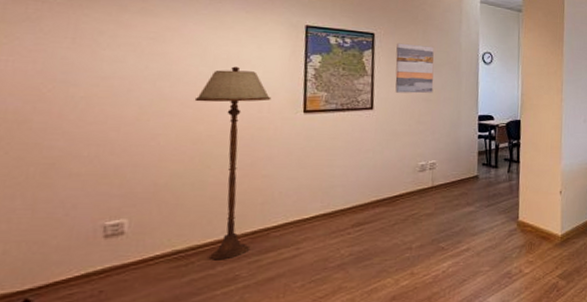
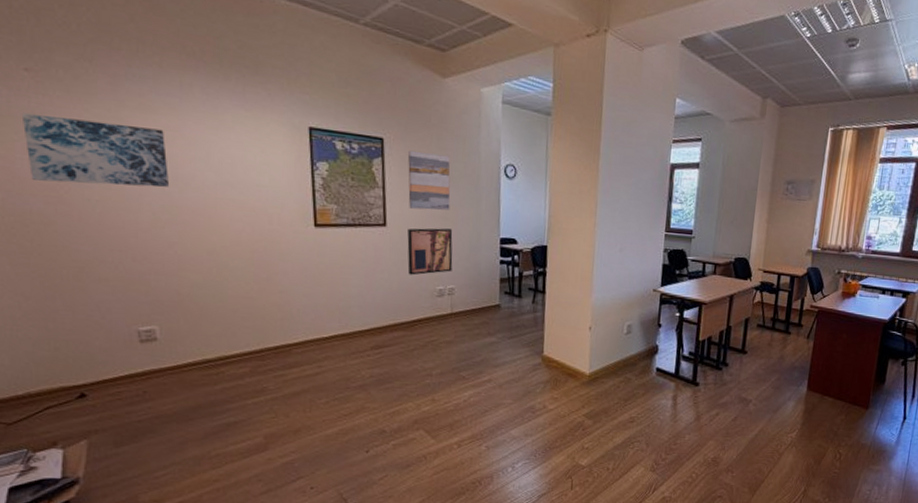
wall art: none [13,18,163,83] -> present [21,112,169,188]
floor lamp: present [194,66,272,260] -> none [204,172,281,372]
wall art: none [391,109,435,153] -> present [407,228,453,276]

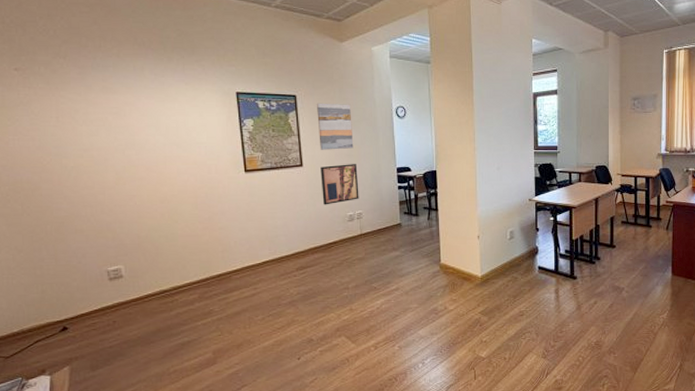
wall art: present [21,112,169,188] -> none [13,103,128,155]

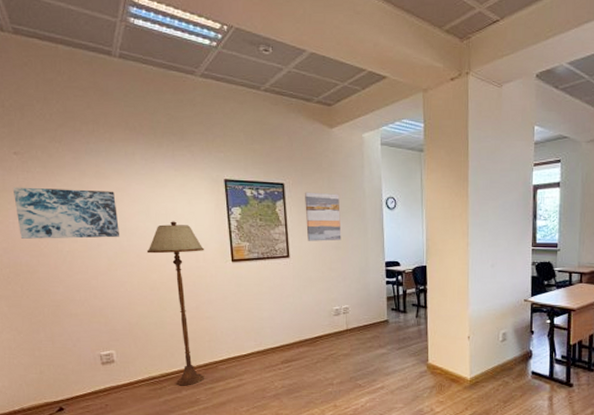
wall art: none [13,103,128,155] -> present [12,187,119,239]
floor lamp: none [156,134,217,298] -> present [146,221,205,386]
wall art: present [320,164,359,205] -> none [307,256,346,298]

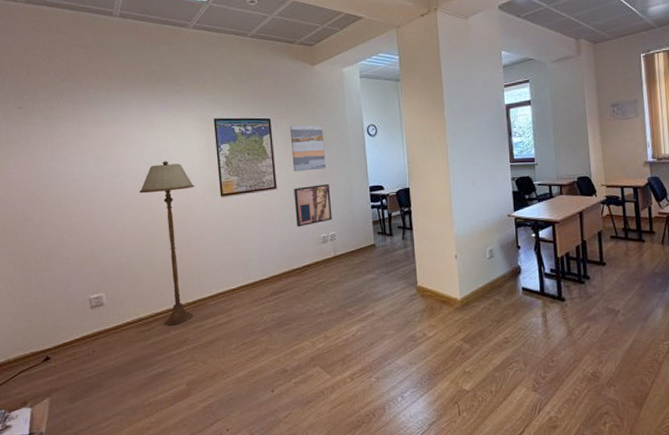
wall art: present [12,187,119,239] -> none [14,137,113,187]
wall art: none [307,256,346,298] -> present [294,184,332,227]

